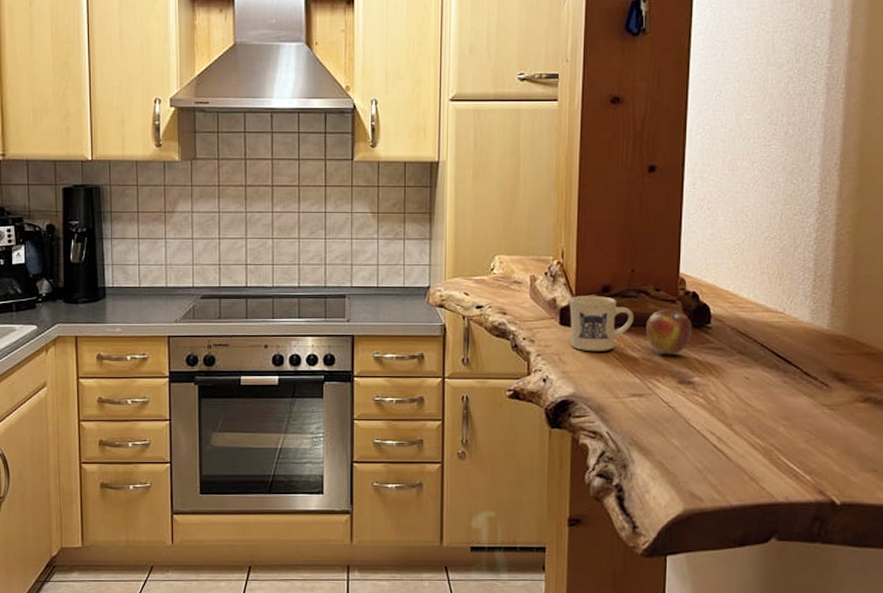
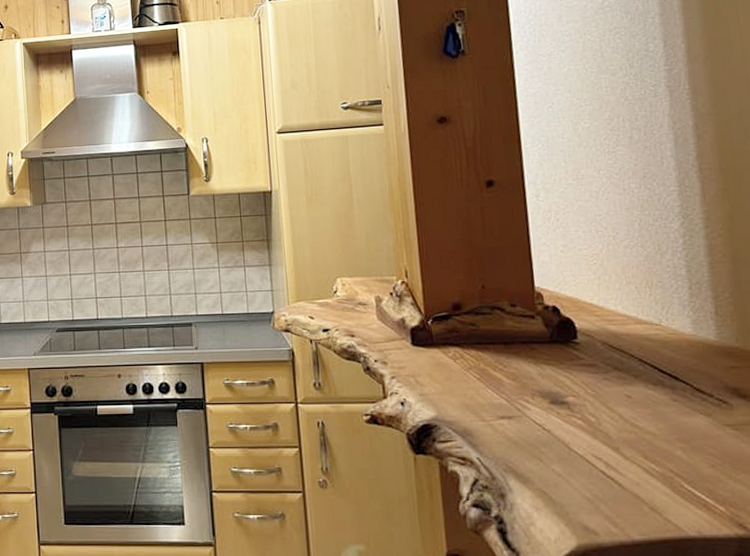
mug: present [568,296,692,353] -> none [417,314,558,372]

